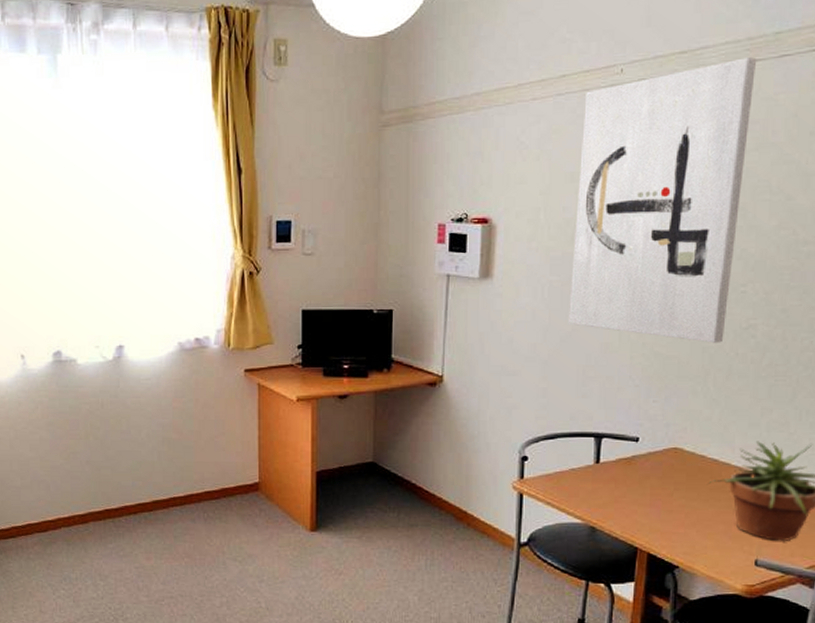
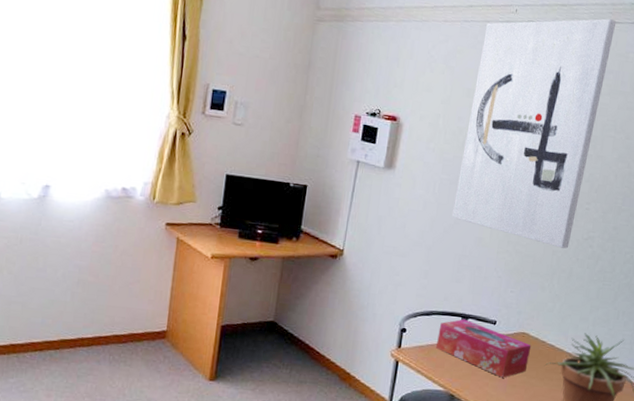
tissue box: none [567,439,688,503] -> present [436,319,532,378]

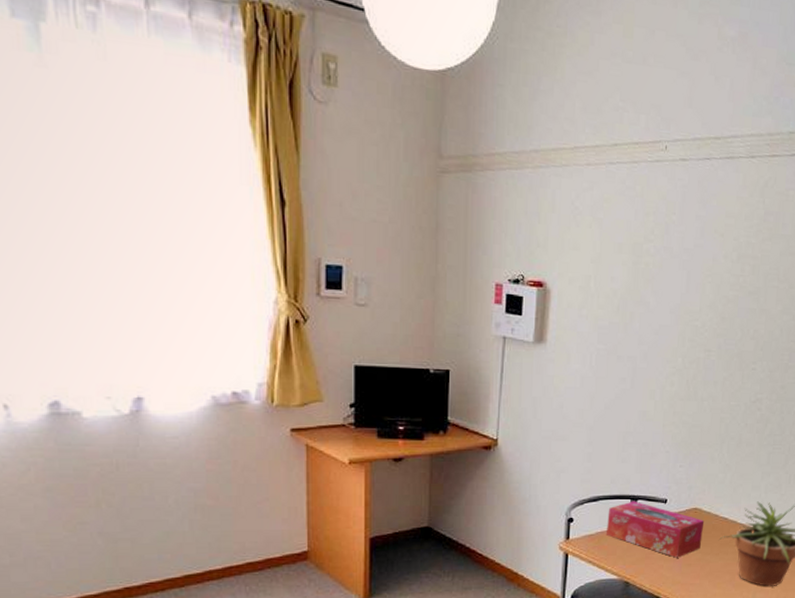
wall art: present [452,18,617,249] -> none [613,151,775,414]

